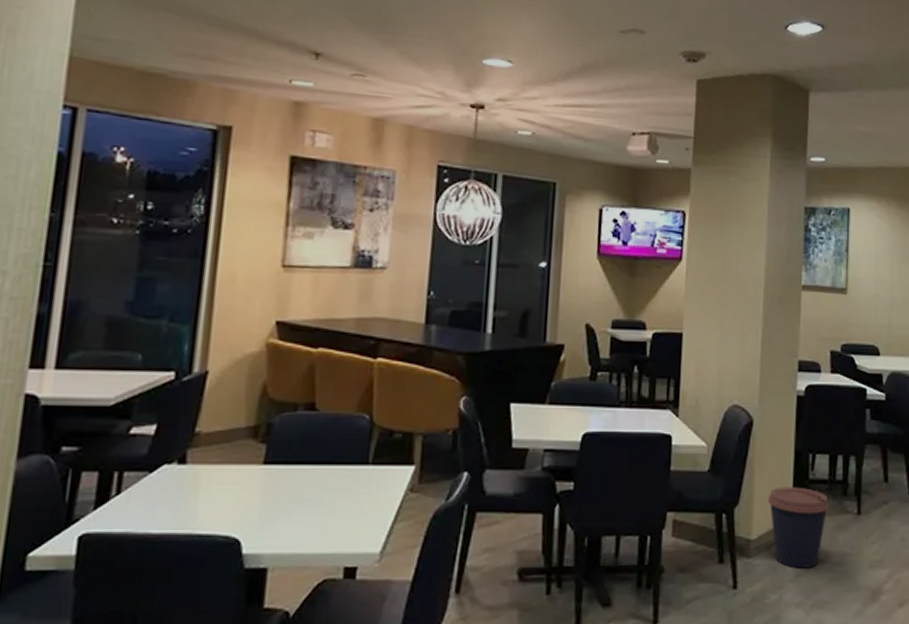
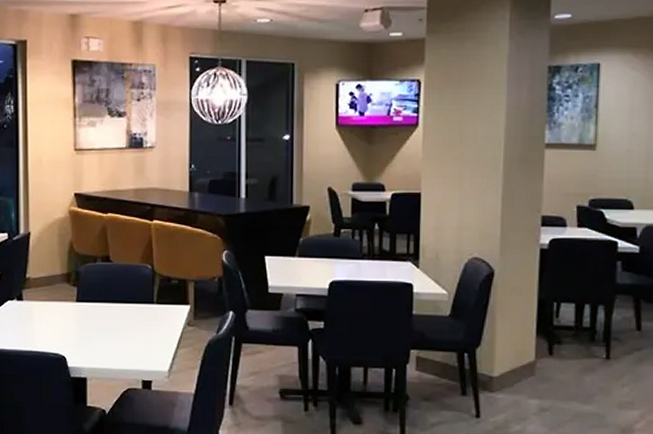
coffee cup: present [767,487,830,569] -> none [509,331,576,405]

